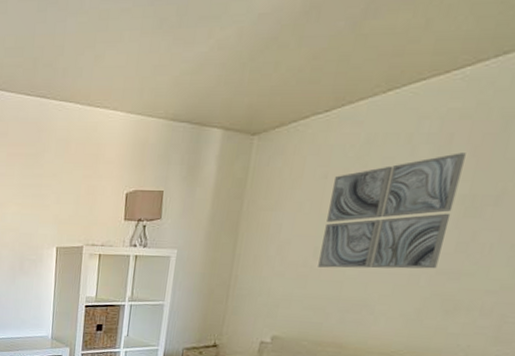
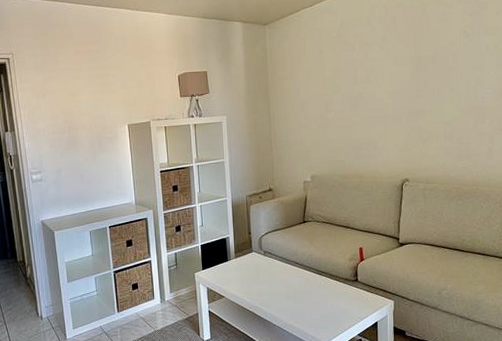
wall art: present [318,153,466,269] -> none [328,29,409,118]

